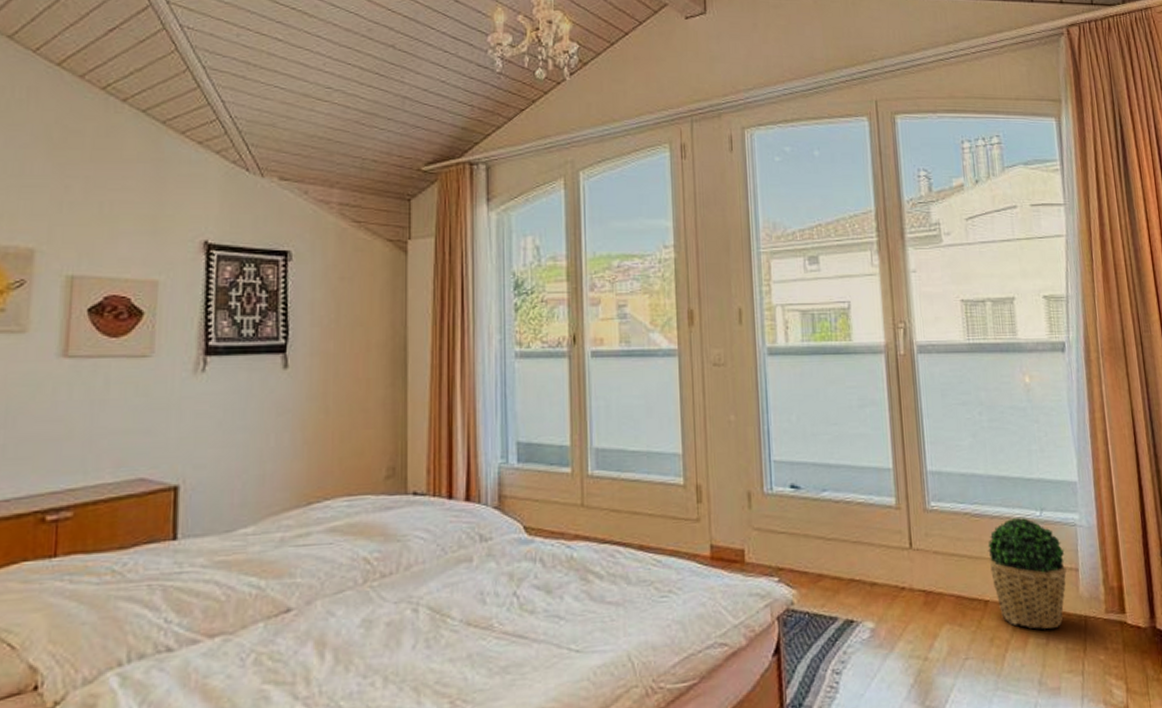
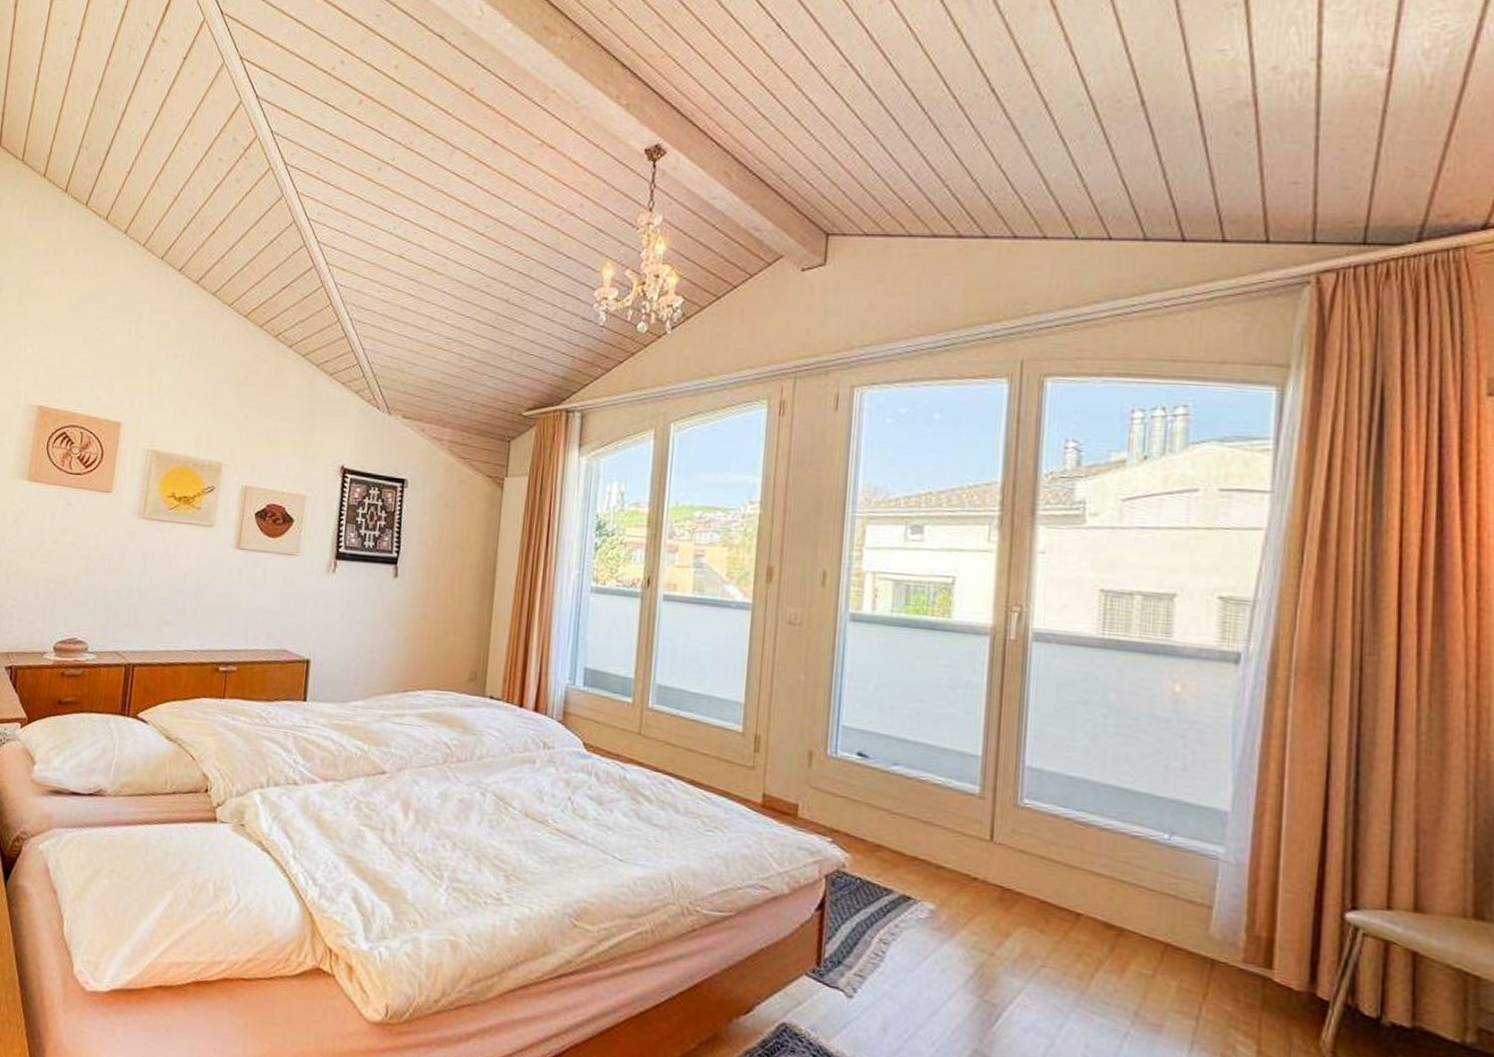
potted plant: present [987,518,1067,629] -> none [1089,835,1196,963]

